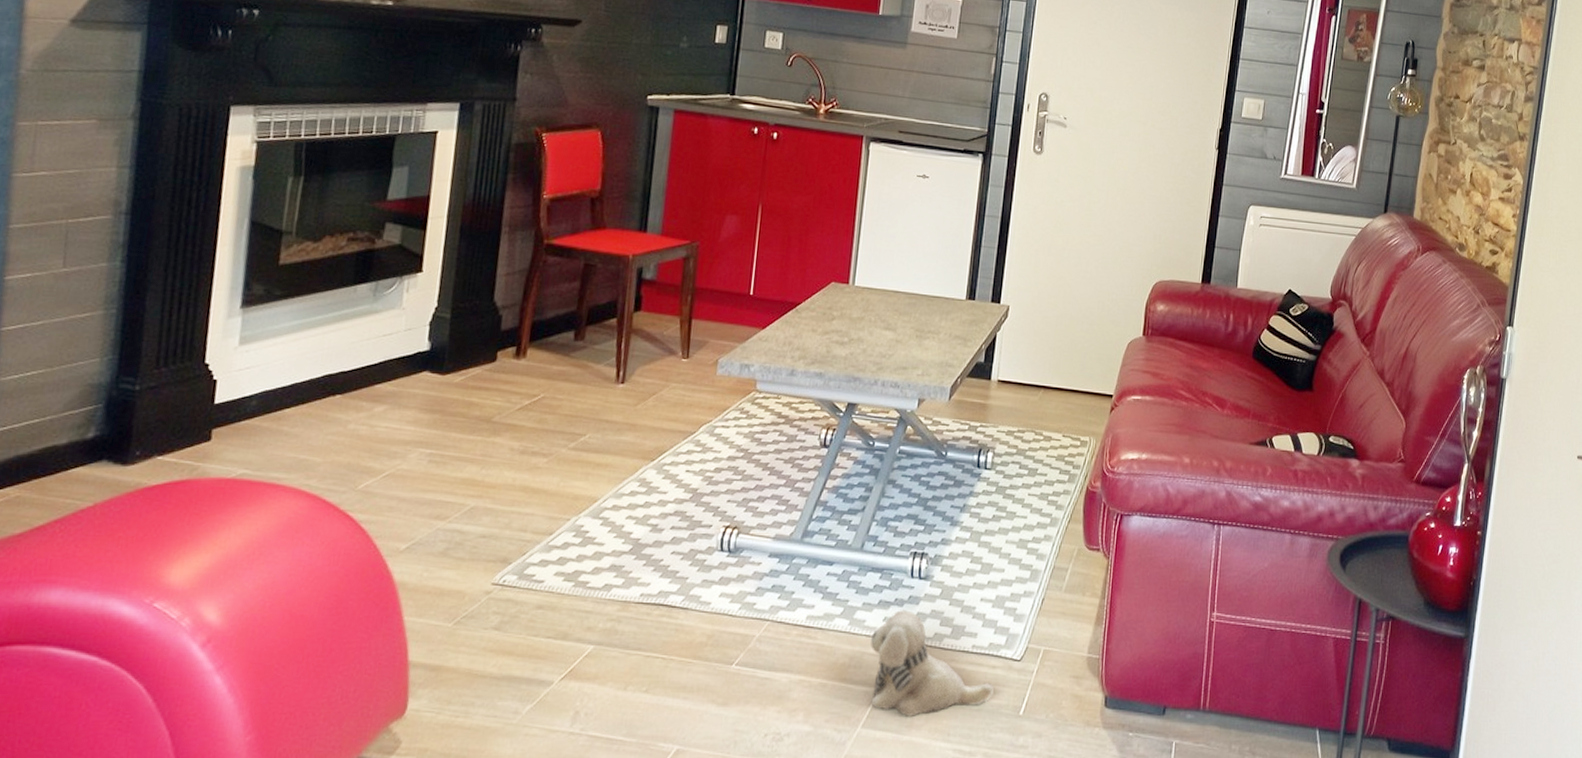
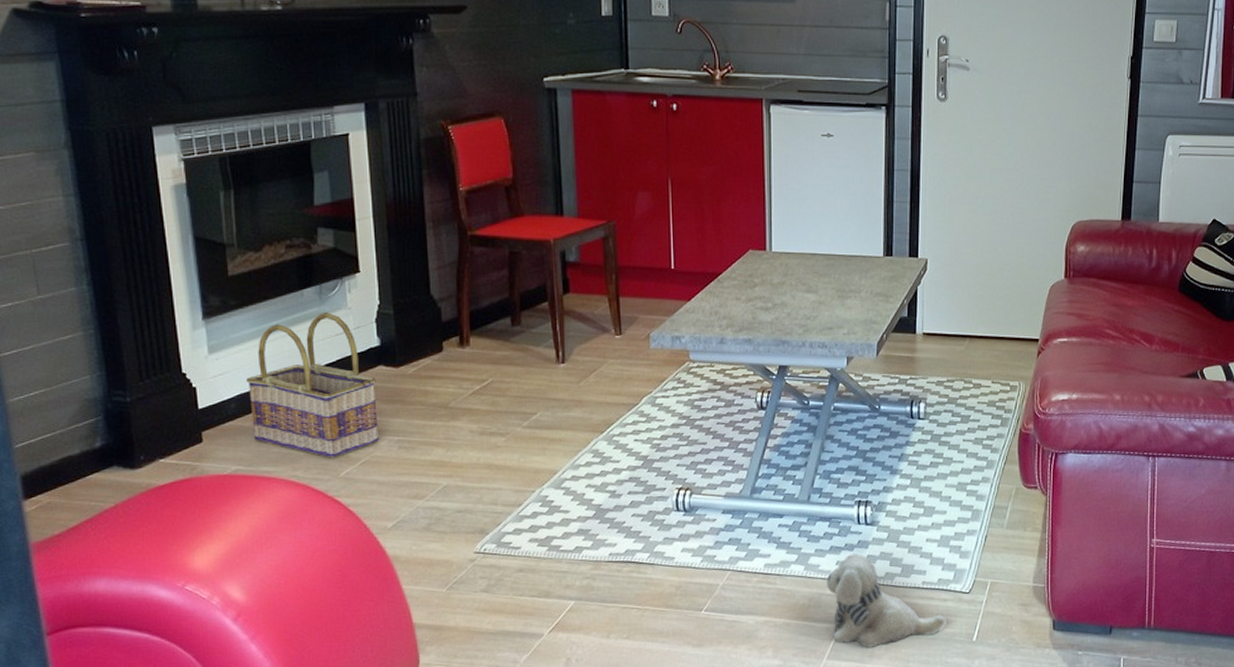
basket: none [270,311,418,468] -> present [245,312,379,458]

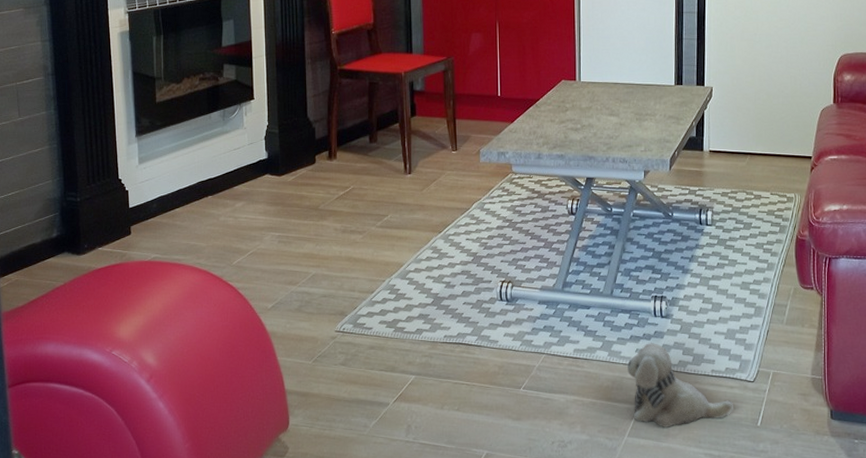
basket: present [245,312,379,458] -> none [165,131,264,249]

